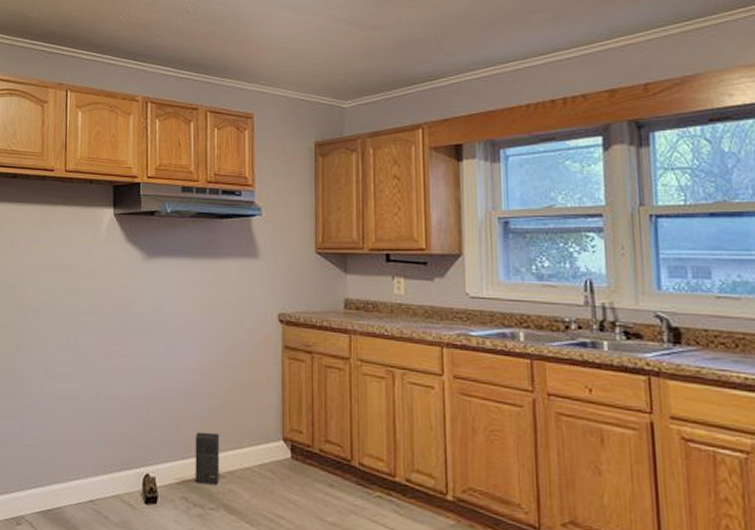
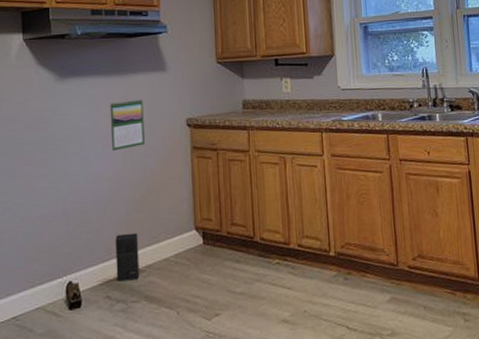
calendar: none [196,285,232,340] -> present [110,98,145,151]

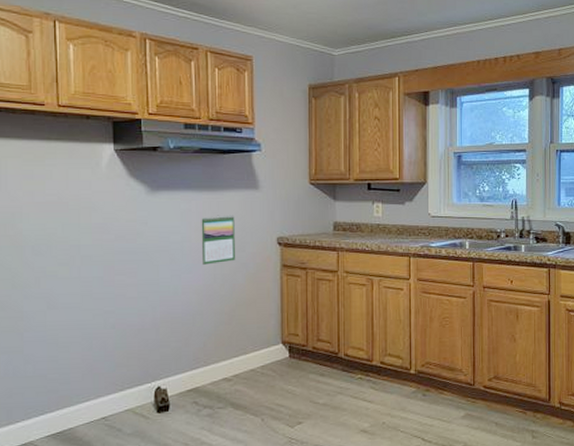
speaker: present [115,232,140,282] -> none [203,344,227,389]

